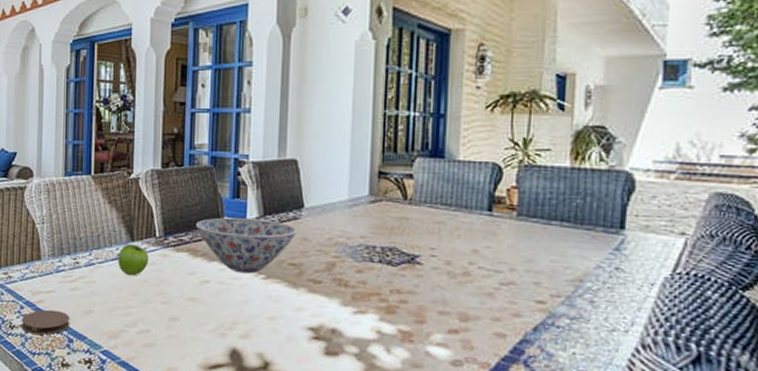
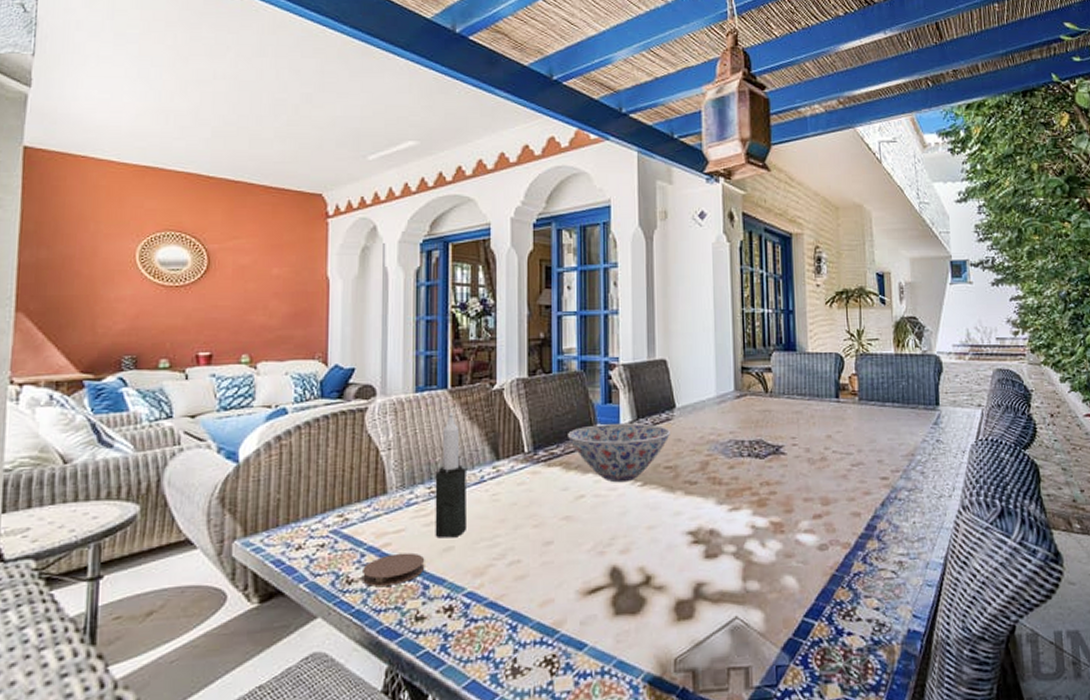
candle: none [78,196,105,304] -> present [435,412,466,538]
fruit: present [118,243,149,276] -> none [482,463,517,500]

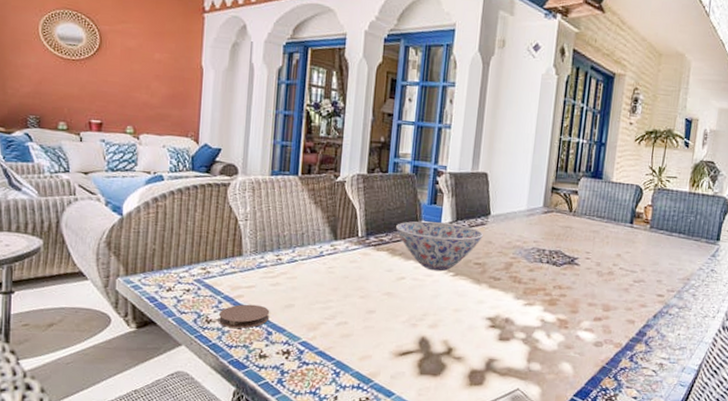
candle: present [435,412,466,538] -> none [279,196,309,298]

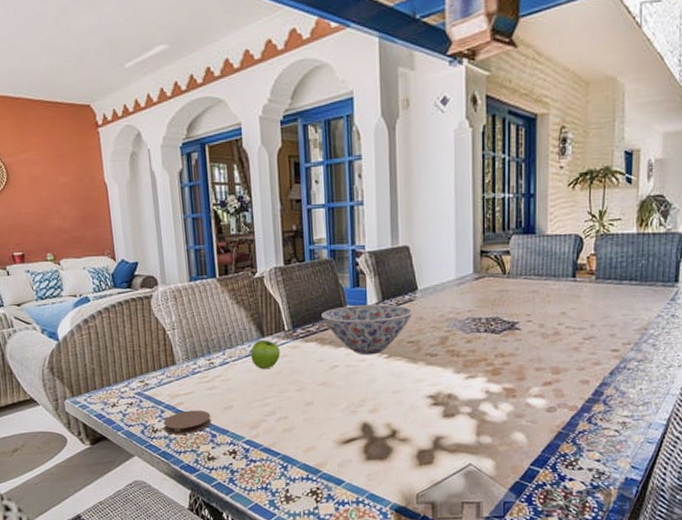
fruit: none [320,242,351,272] -> present [250,339,280,370]

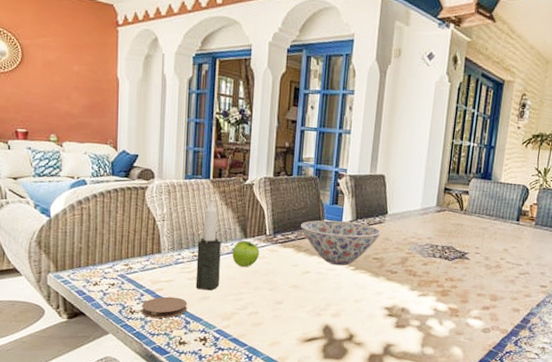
candle: none [212,298,241,399] -> present [195,198,221,291]

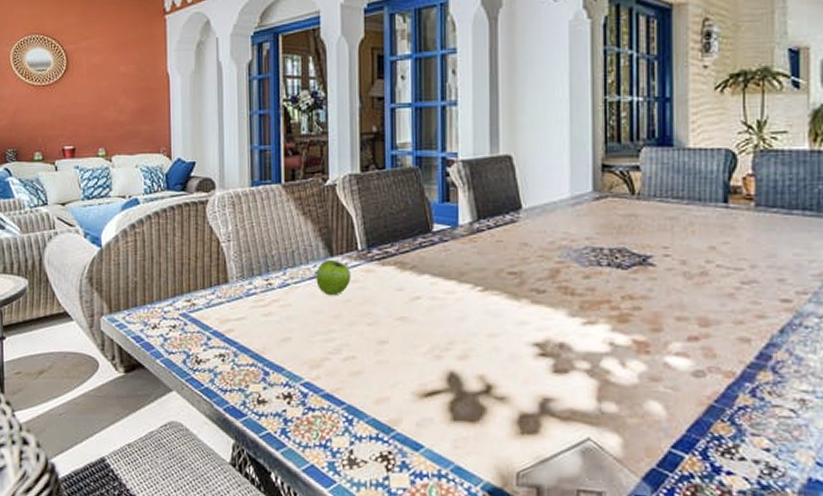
coaster: present [141,296,188,318] -> none [208,339,265,369]
candle: present [195,198,221,291] -> none [272,207,302,329]
bowl: present [301,220,382,266] -> none [403,224,517,286]

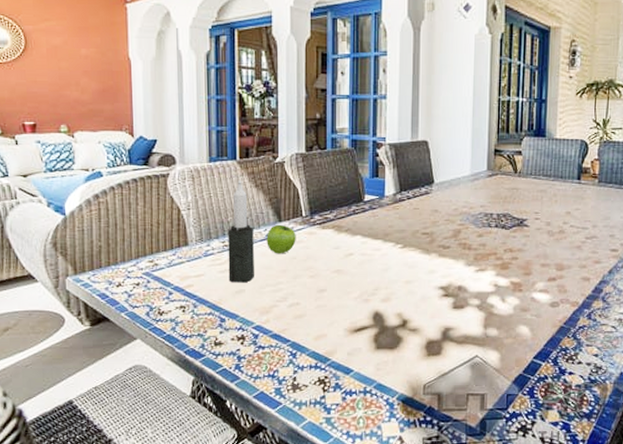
candle: none [272,207,302,329] -> present [228,180,254,283]

